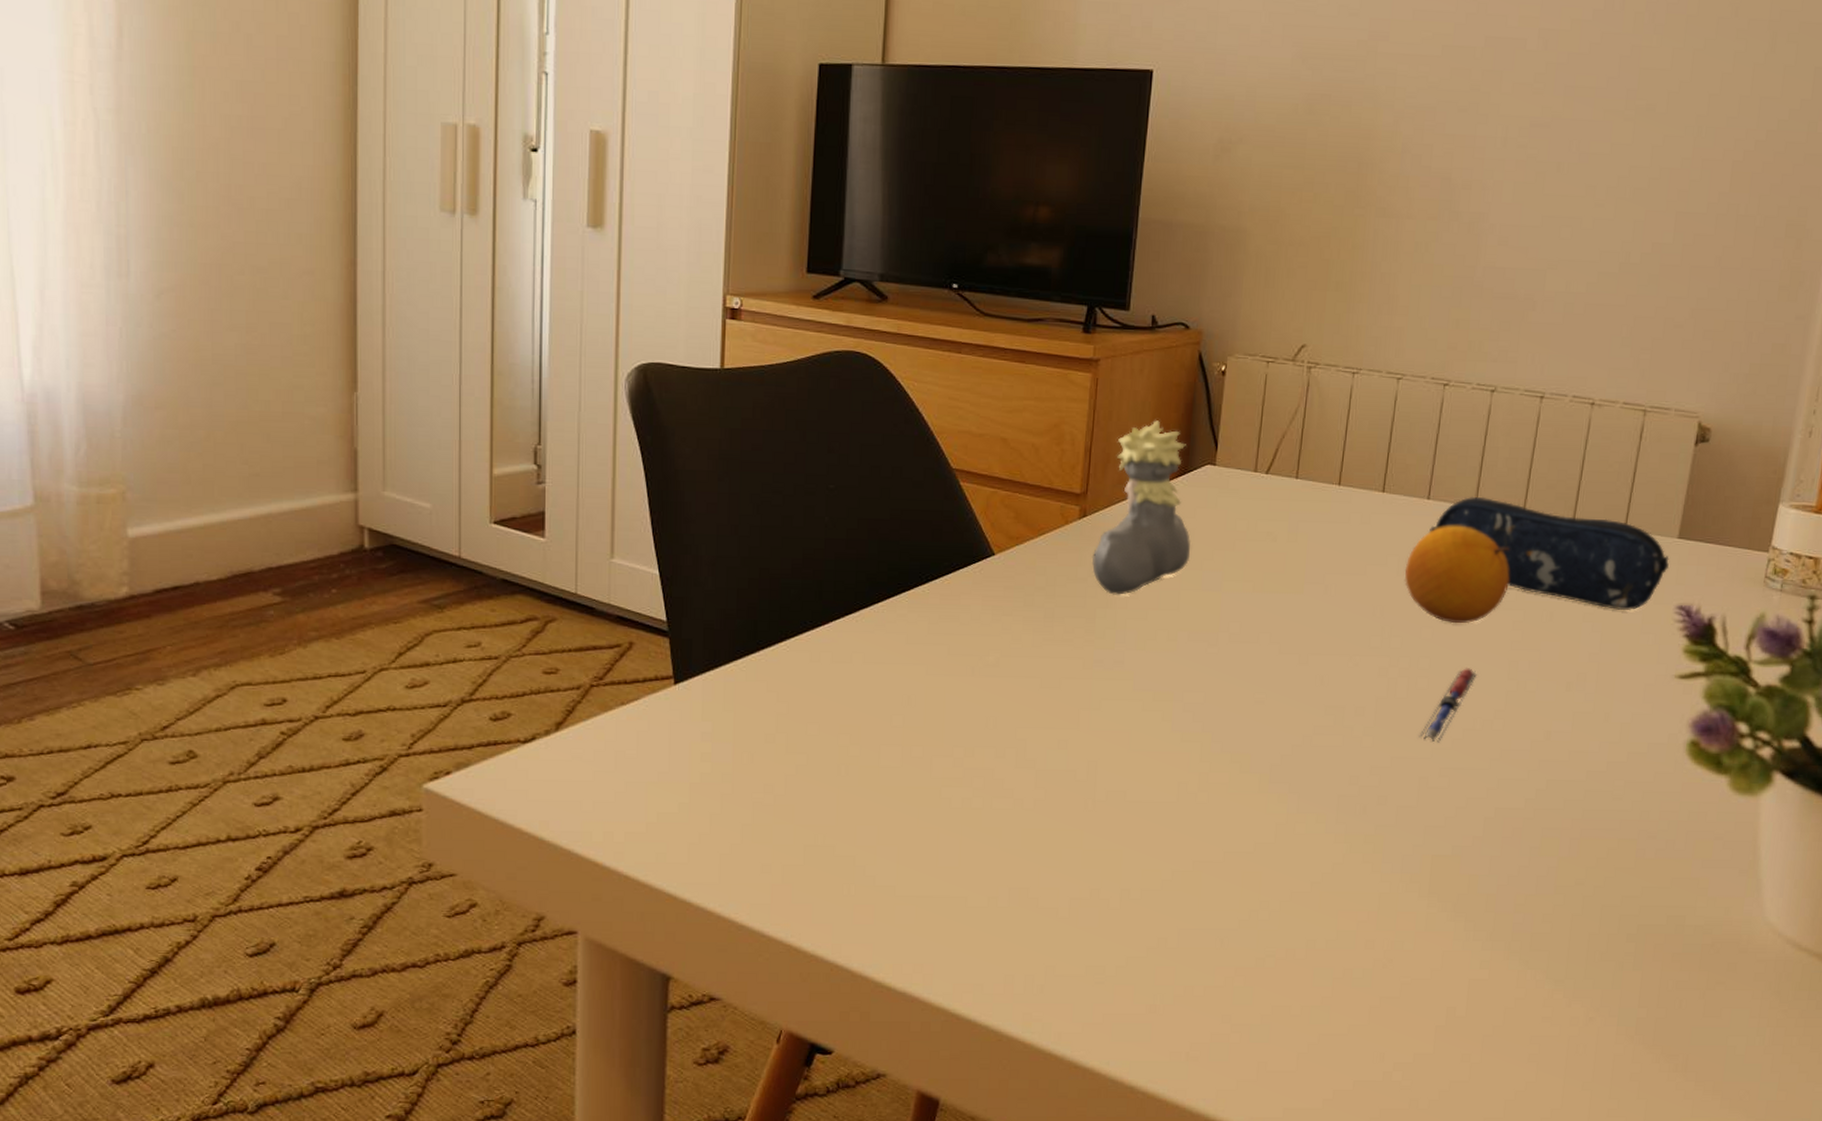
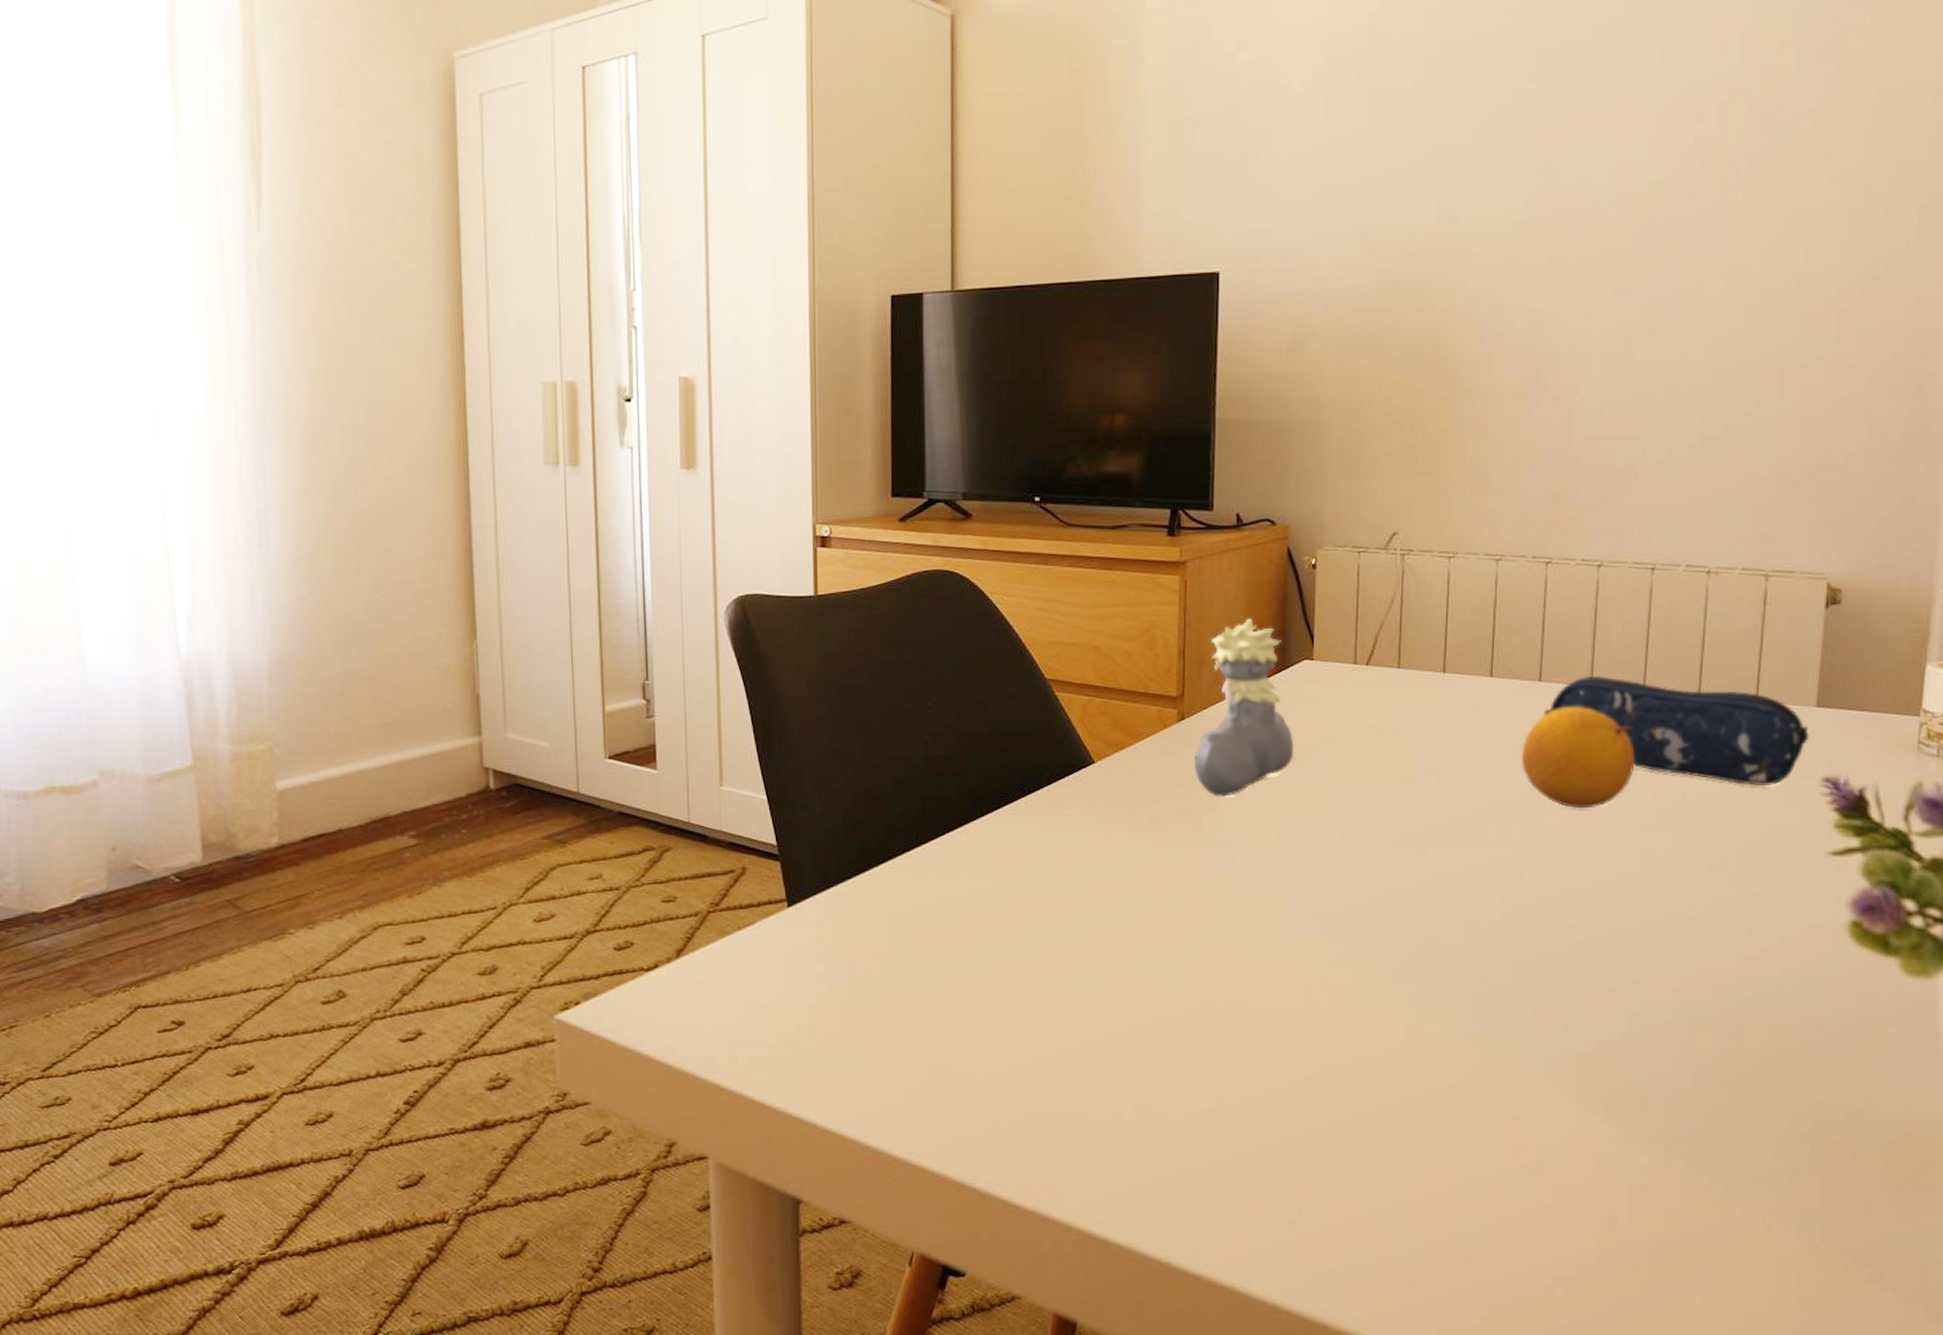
pen: present [1419,668,1478,743] -> none [1551,854,1610,935]

